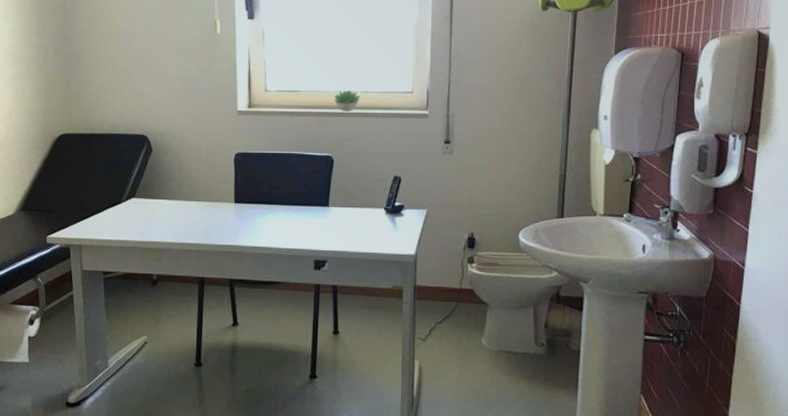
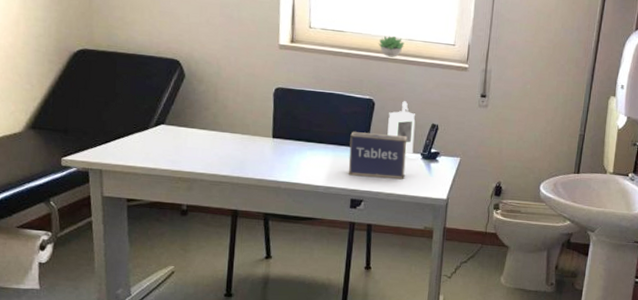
medicine box: none [310,190,369,237] -> present [348,131,408,179]
tissue box: none [348,155,377,210] -> present [387,101,416,155]

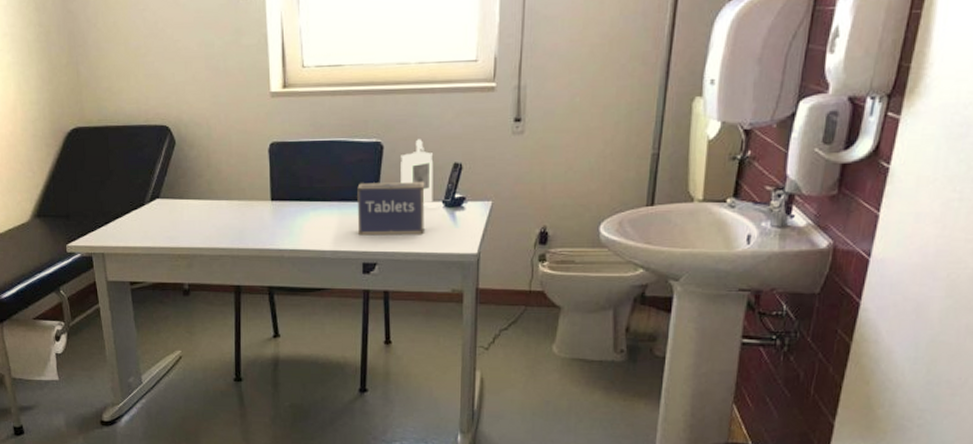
succulent plant: present [378,35,405,58] -> none [382,62,414,88]

